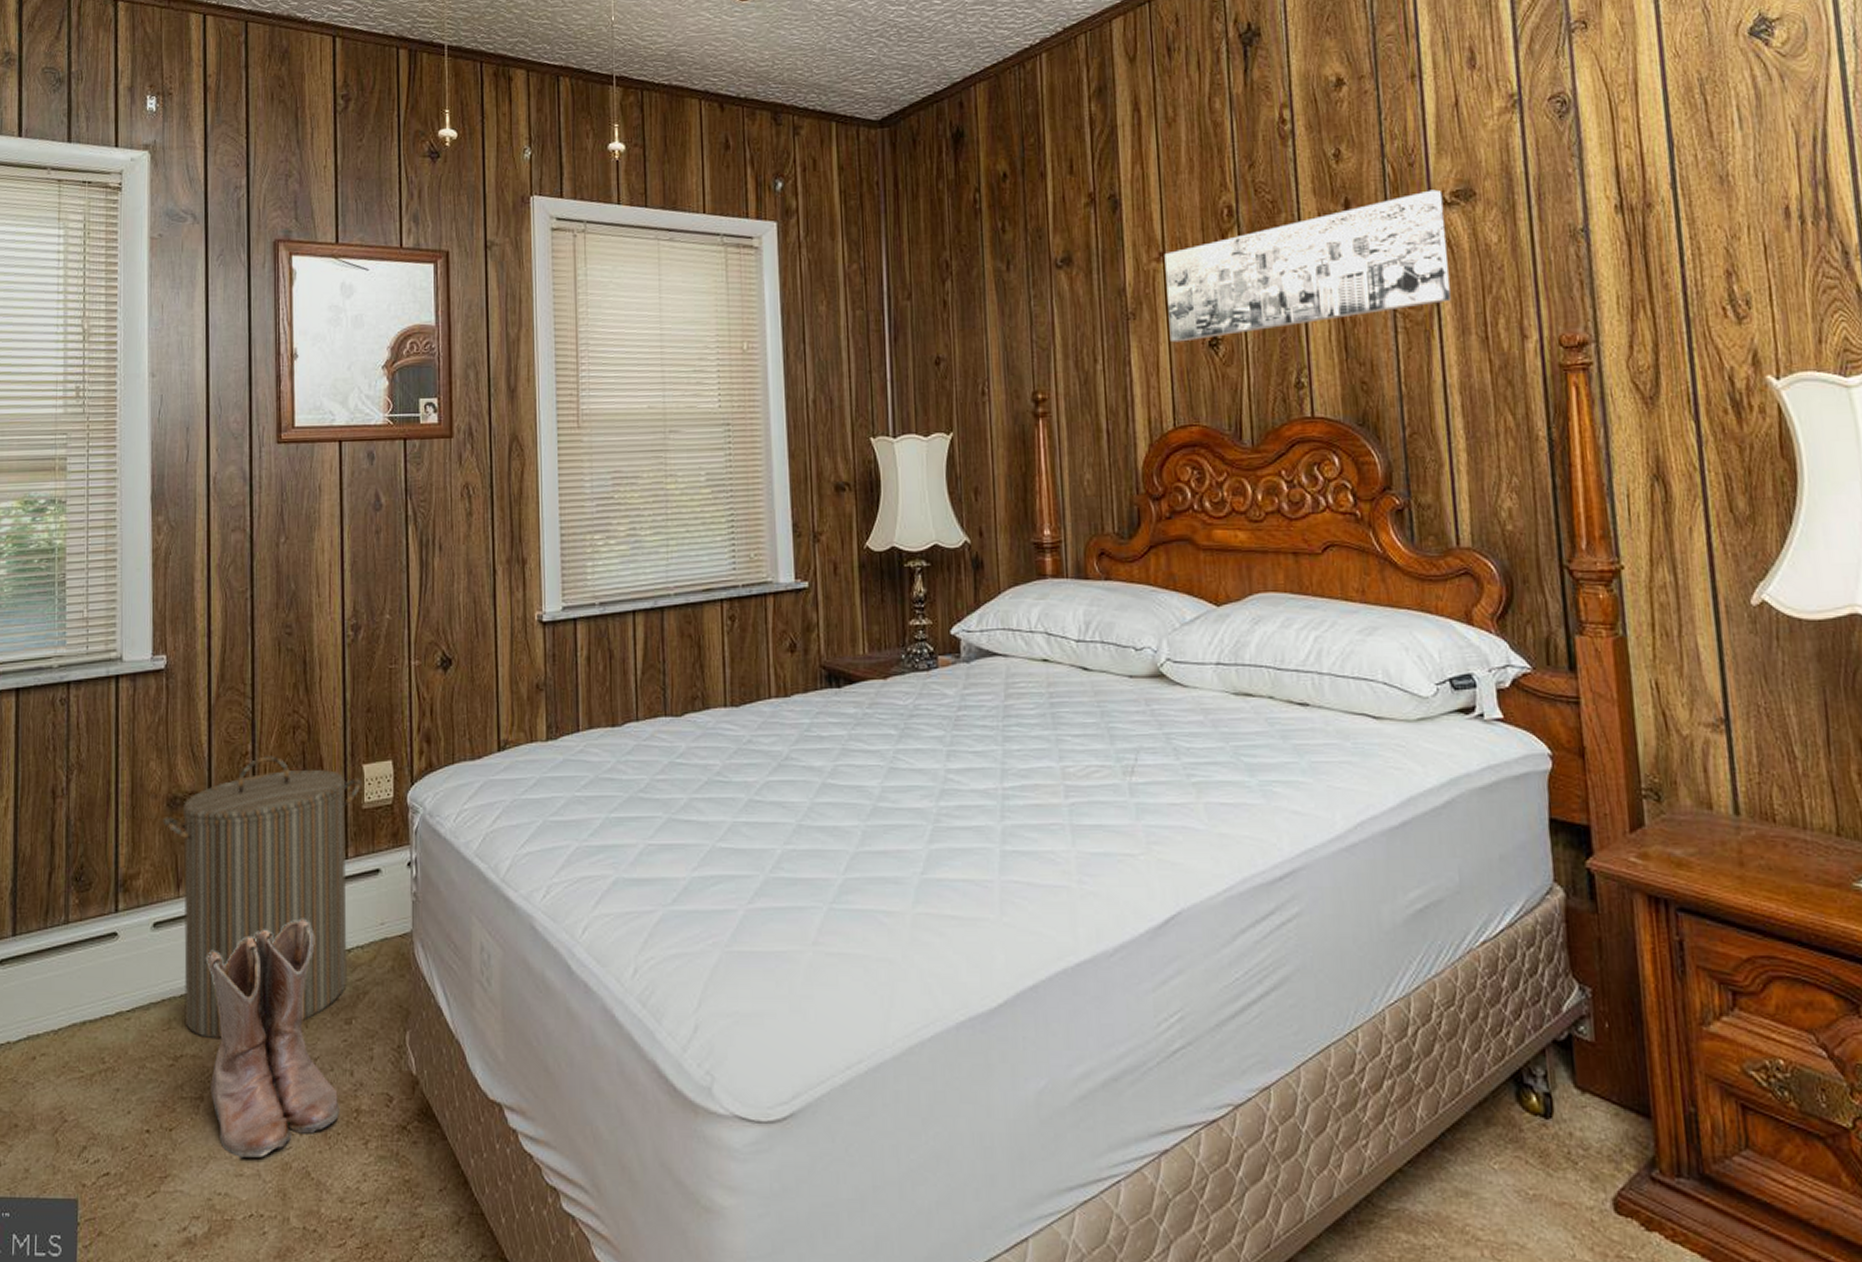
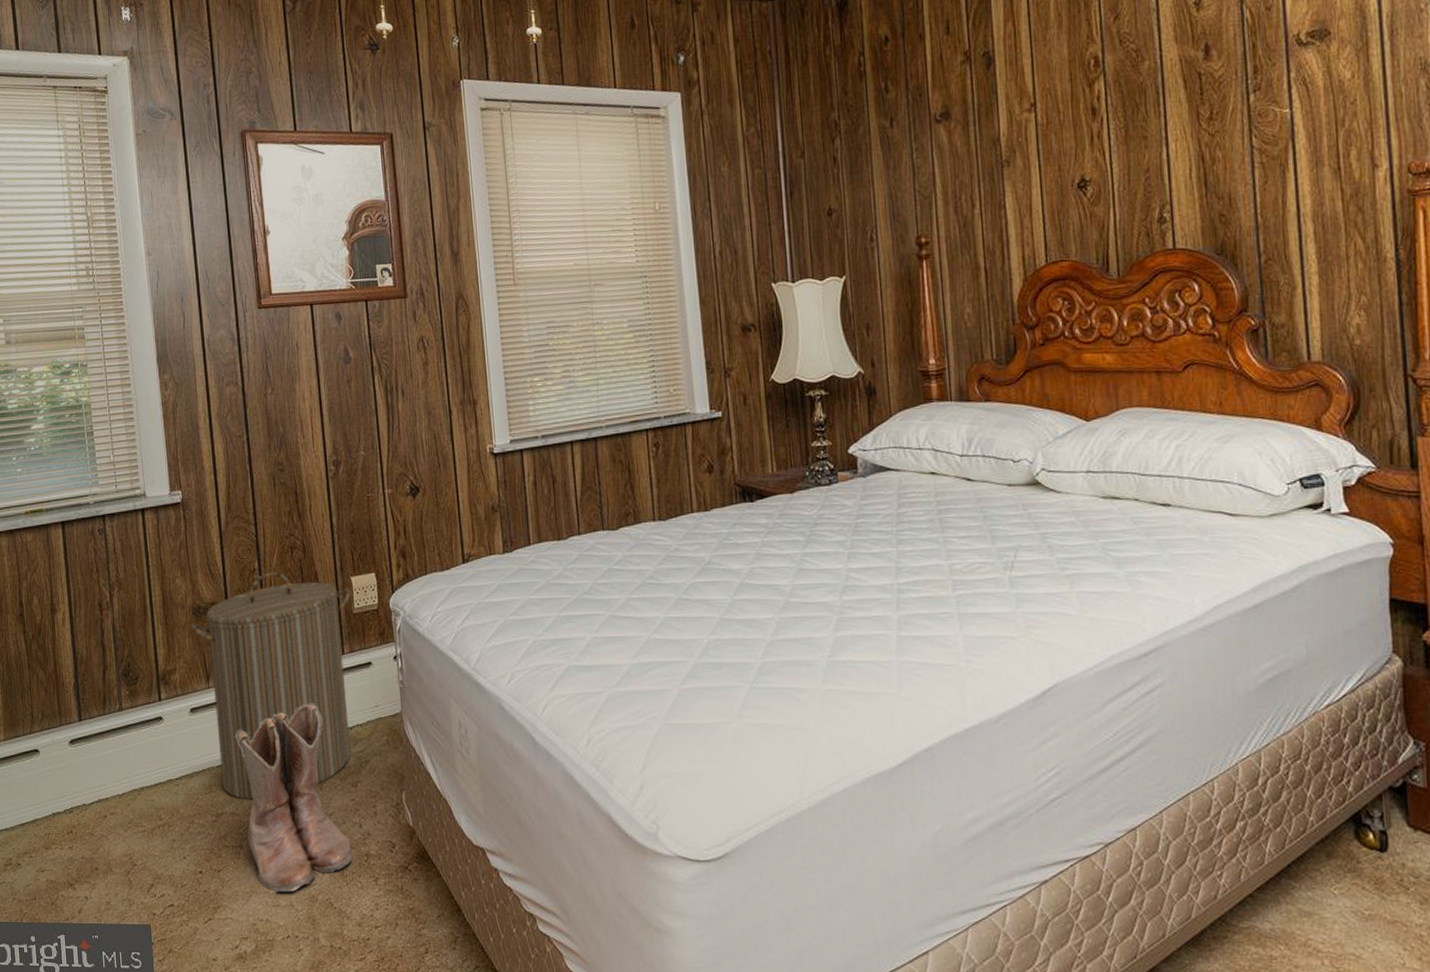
wall art: present [1164,189,1451,343] -> none [1035,31,1305,186]

